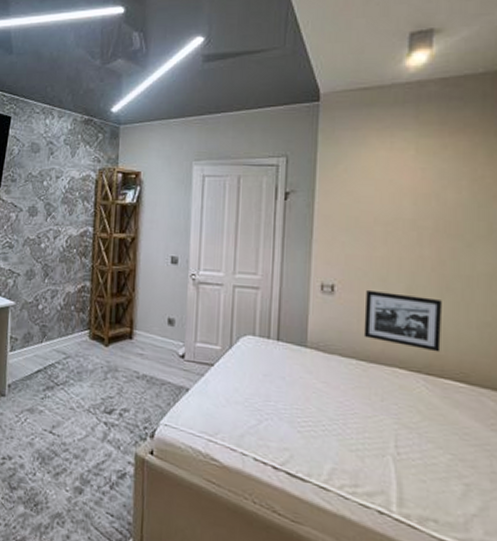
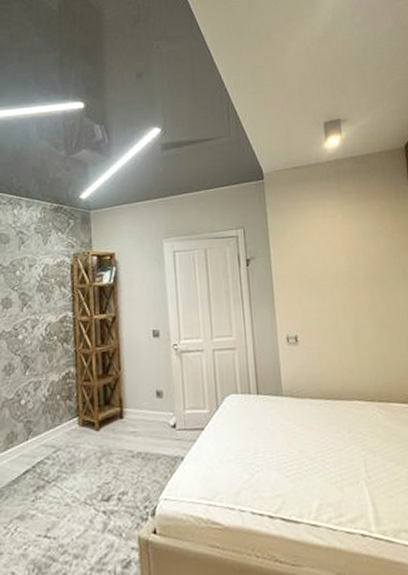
picture frame: present [363,289,442,352] -> none [323,335,386,381]

